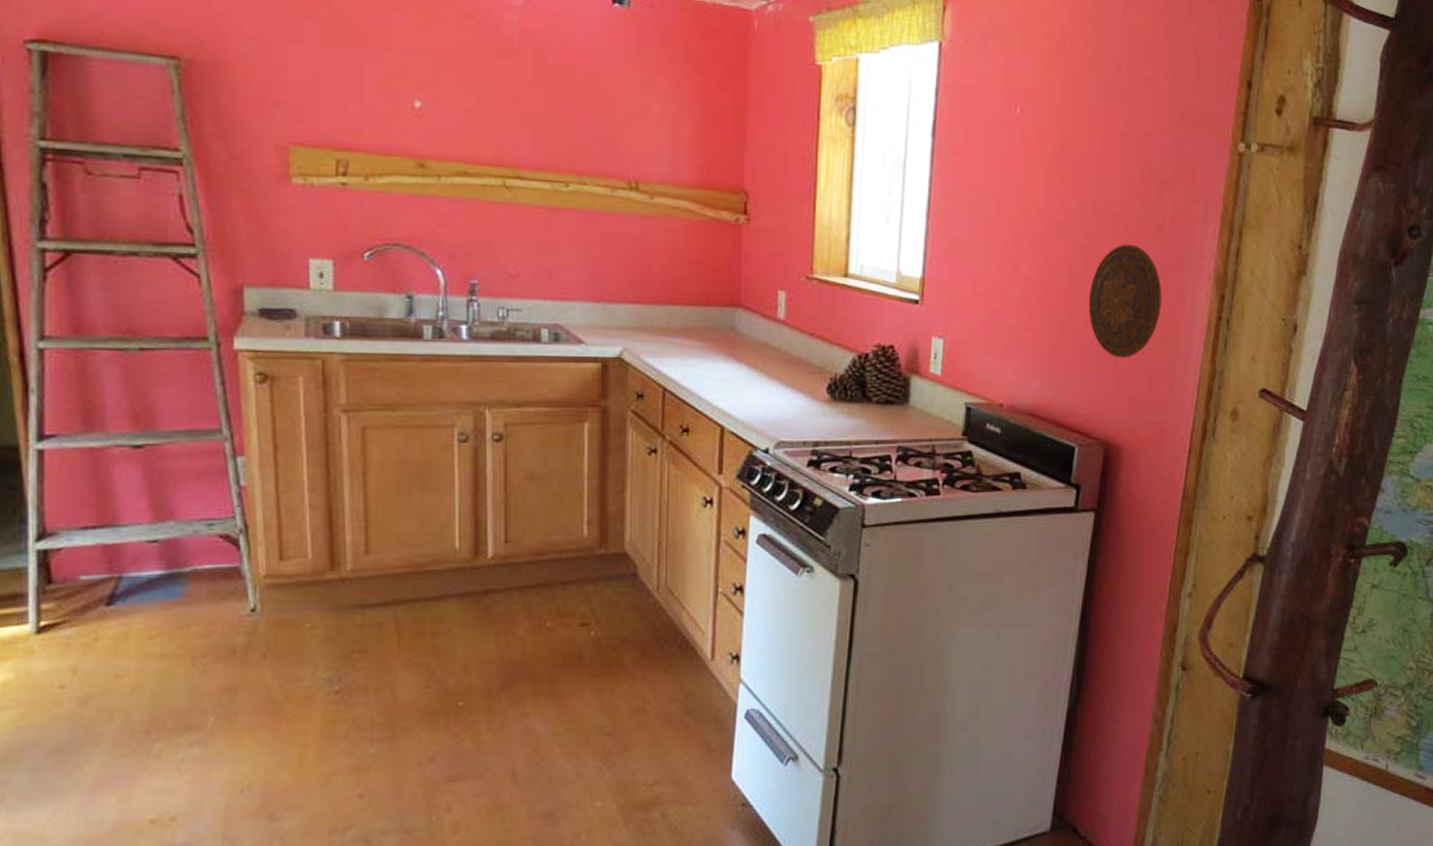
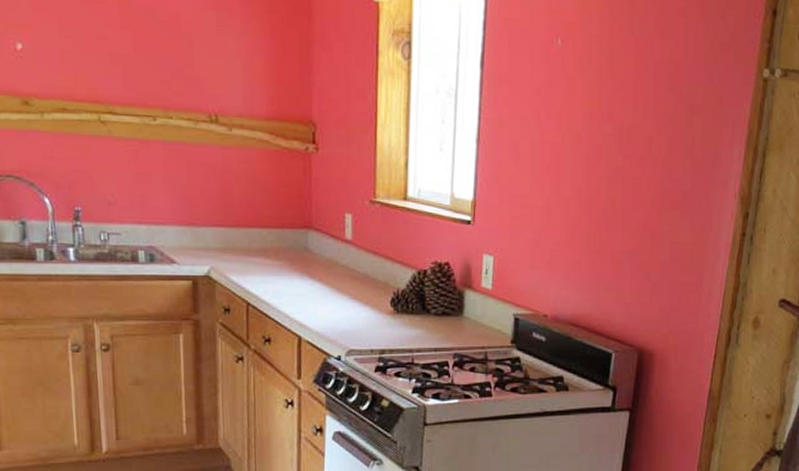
decorative plate: present [1088,244,1162,358] -> none [624,166,691,272]

